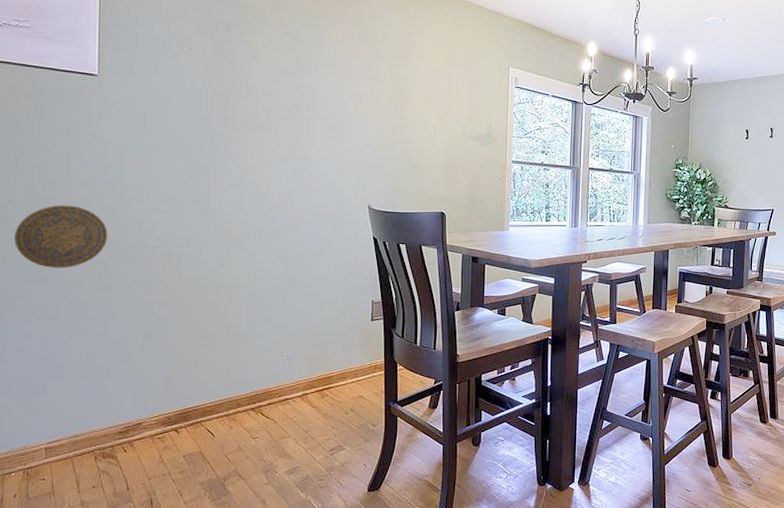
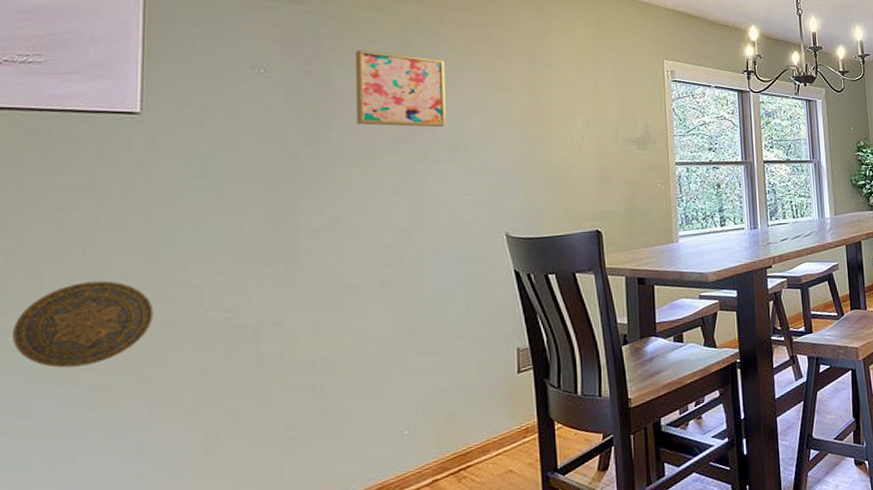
wall art: none [256,36,327,110] -> present [355,50,446,128]

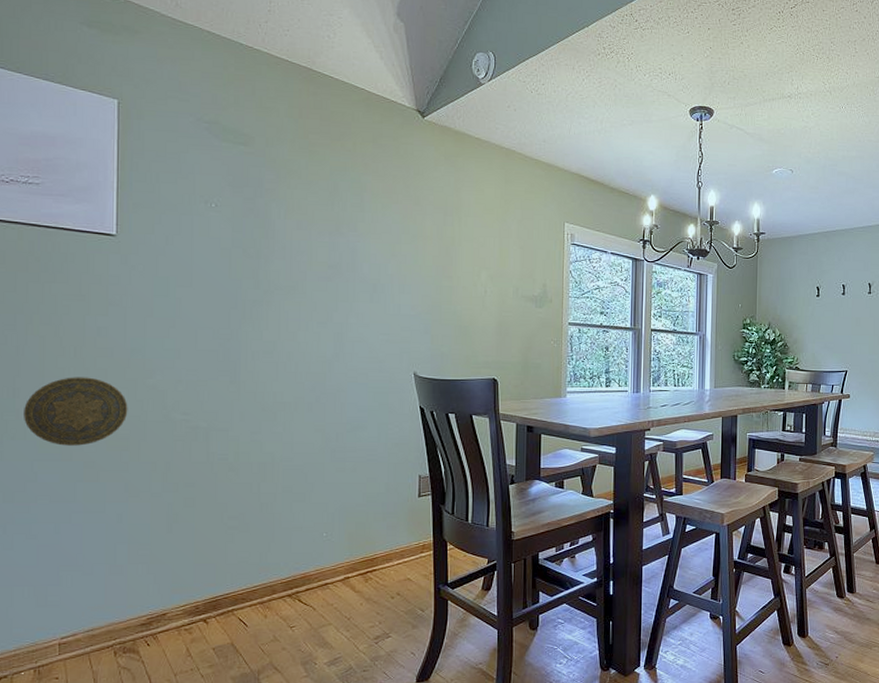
wall art: present [355,50,446,128] -> none [290,192,367,270]

